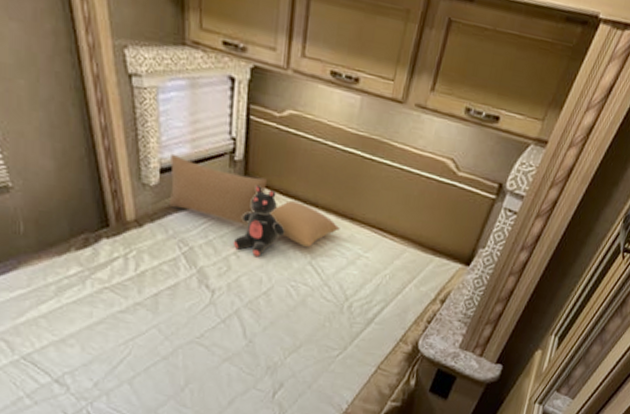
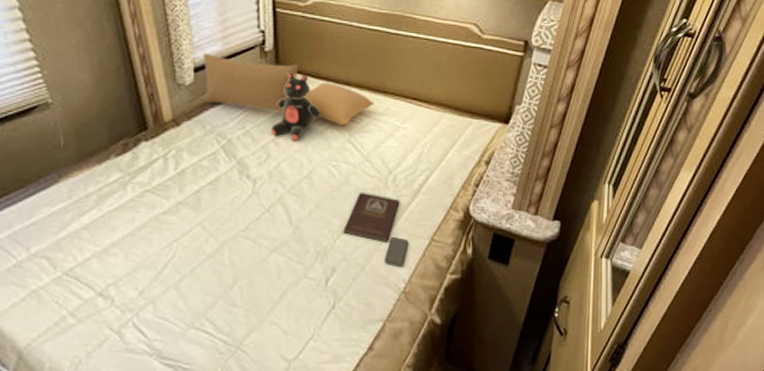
book: none [294,314,353,365] -> present [343,191,400,242]
smartphone: none [331,360,356,389] -> present [384,236,409,267]

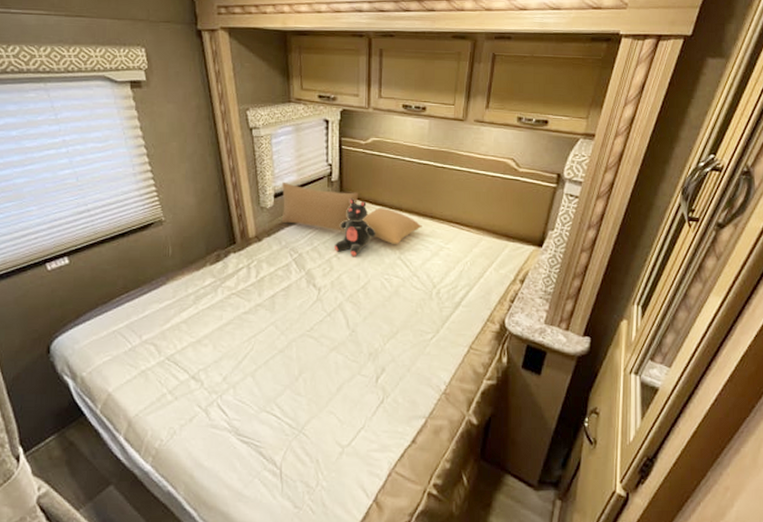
book: present [343,191,400,242] -> none [392,302,443,348]
smartphone: present [384,236,409,267] -> none [428,342,450,370]

